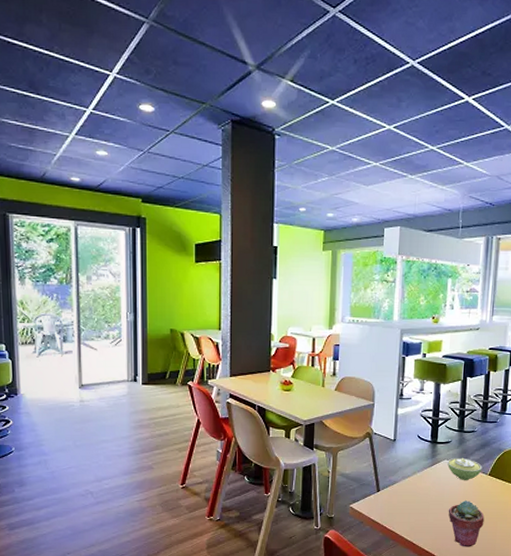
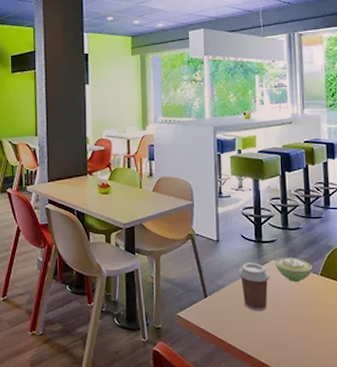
coffee cup: none [412,461,441,506] -> present [239,263,270,312]
potted succulent: present [448,501,485,547] -> none [281,304,322,358]

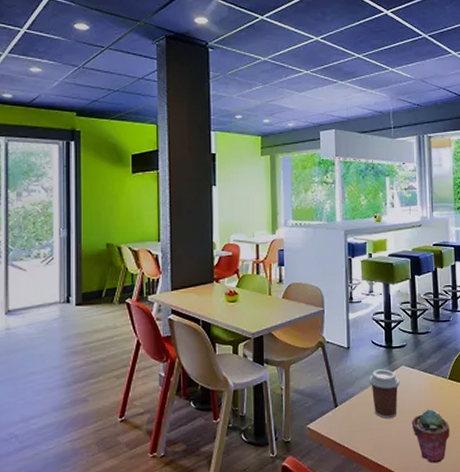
sugar bowl: present [274,257,313,282] -> none [404,361,441,387]
potted succulent: none [281,304,322,358] -> present [411,409,450,464]

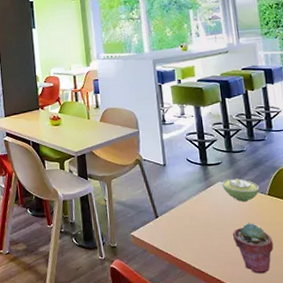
coffee cup: present [369,369,400,419] -> none [187,184,218,231]
sugar bowl: none [404,361,441,387] -> present [221,178,260,202]

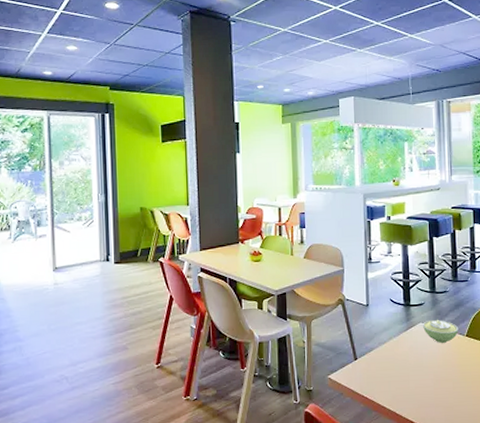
potted succulent: present [232,223,274,274] -> none [429,364,467,415]

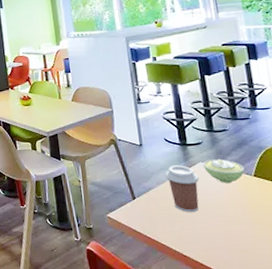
coffee cup: none [388,325,418,373] -> present [165,165,199,213]

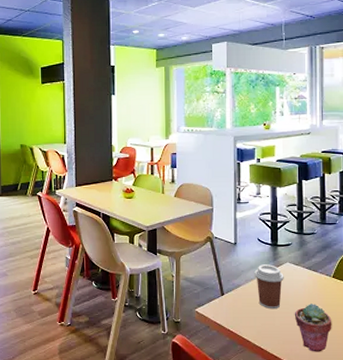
sugar bowl: present [202,158,245,183] -> none [289,260,326,283]
potted succulent: none [215,205,262,259] -> present [294,304,332,352]

